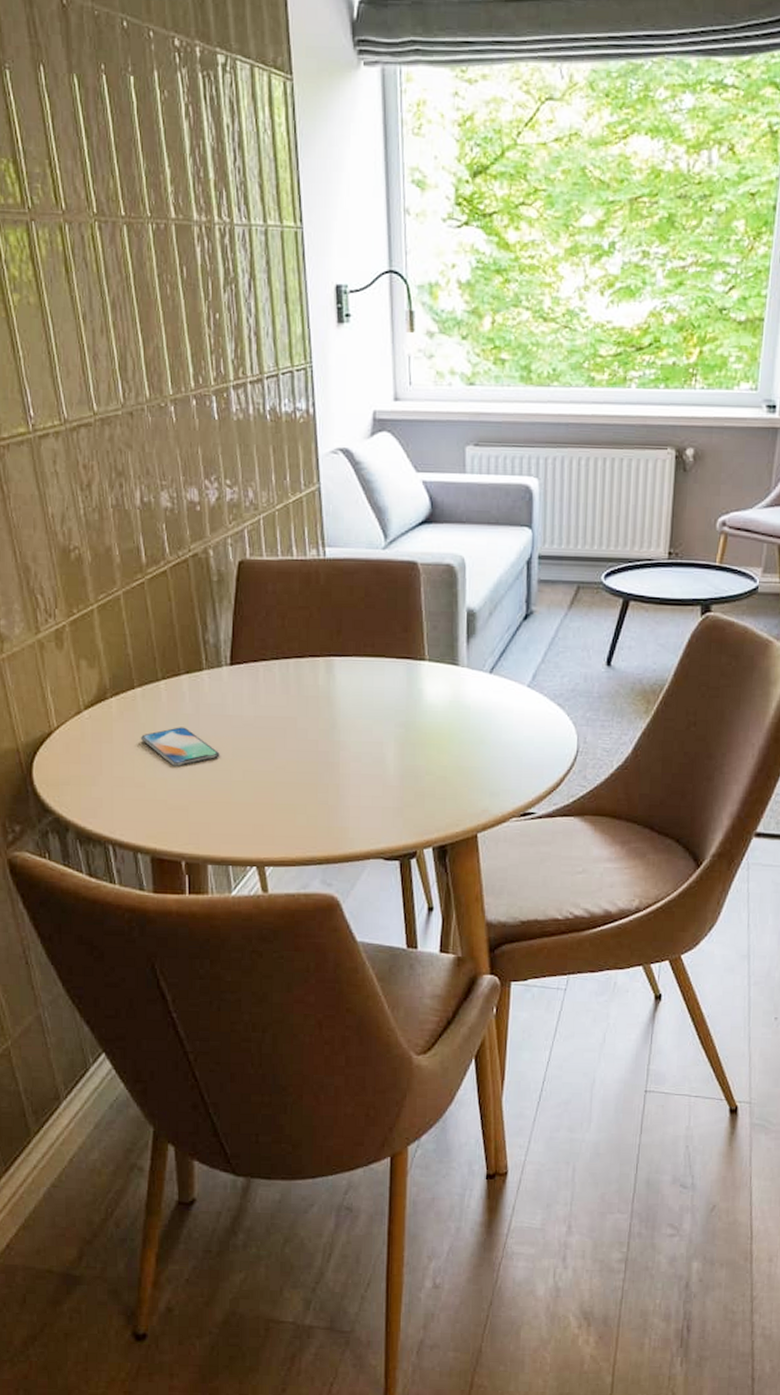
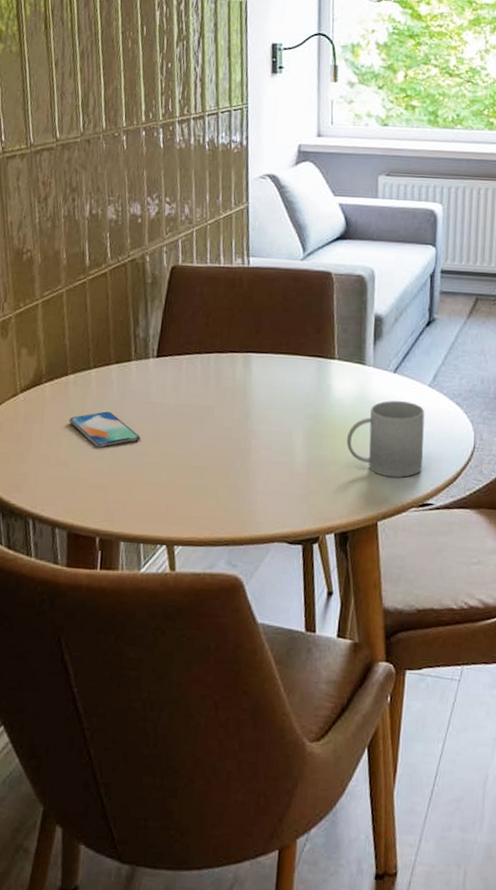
mug: none [441,703,524,786] -> present [346,400,425,478]

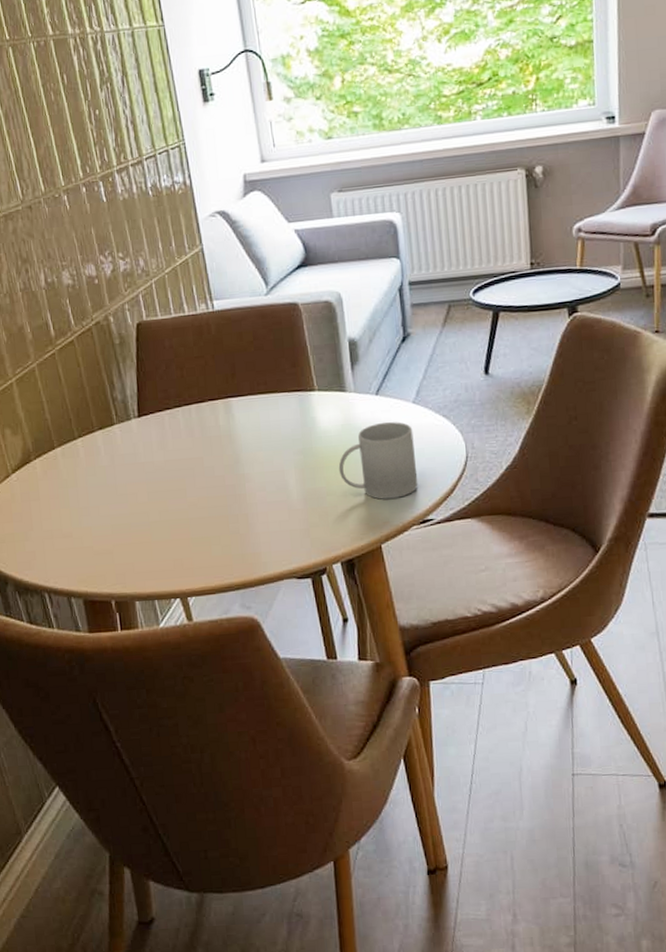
smartphone: present [68,411,141,448] -> none [64,478,137,515]

